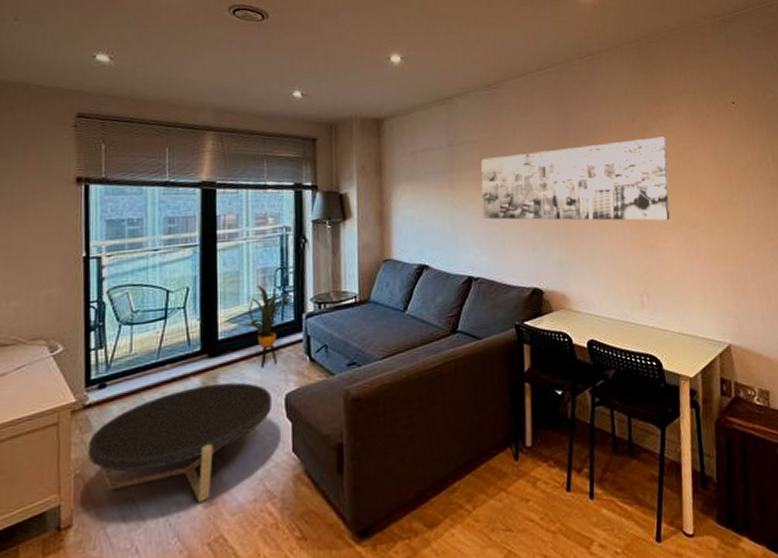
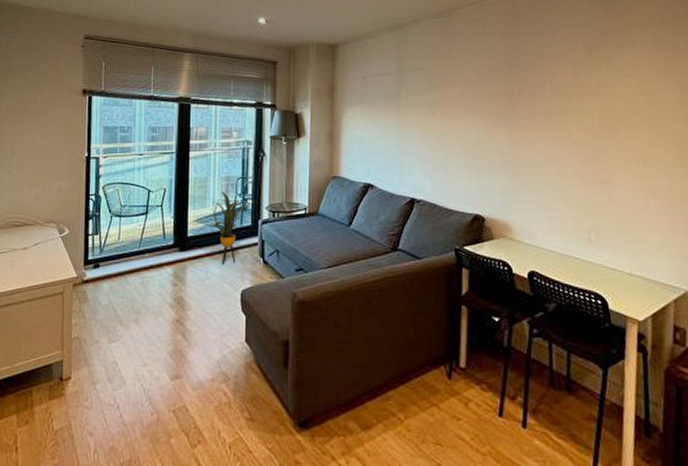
coffee table: present [87,382,273,502] -> none [84,274,231,374]
wall art: present [480,136,670,221] -> none [427,68,627,157]

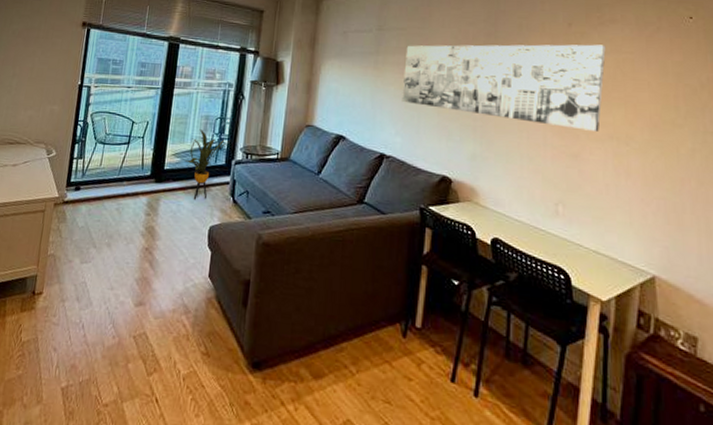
wall art: none [427,68,627,157] -> present [402,44,606,133]

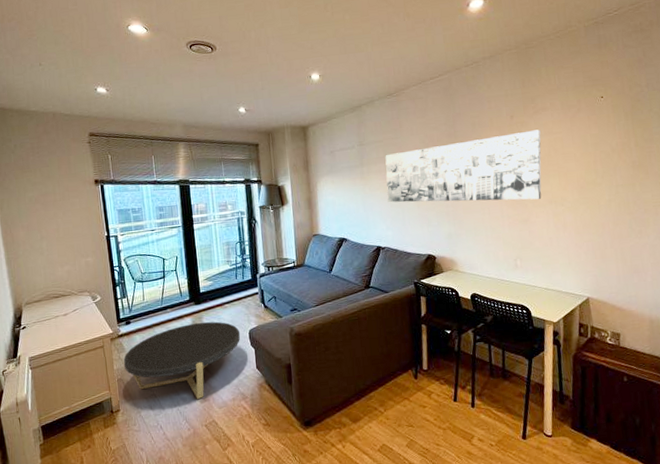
coffee table: none [60,204,199,301] -> present [123,321,241,399]
house plant: present [184,129,230,200] -> none [216,254,252,312]

